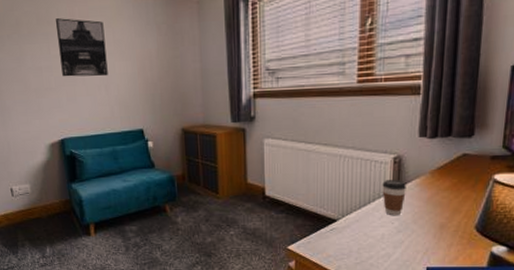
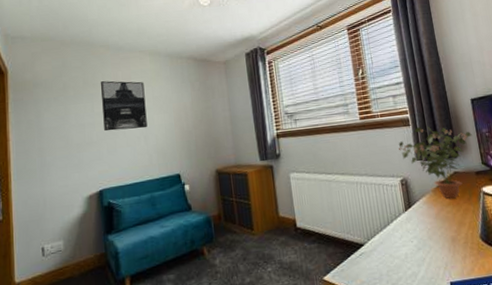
coffee cup: present [382,180,406,216] -> none [396,200,418,235]
potted plant: none [399,95,500,184] -> present [398,125,472,199]

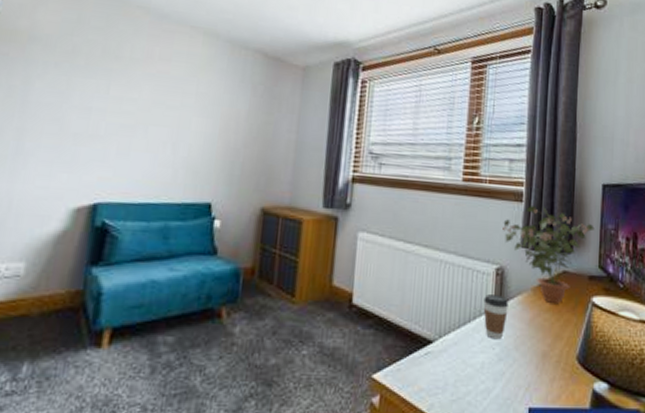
wall art: present [100,81,147,132] -> none [118,55,188,132]
coffee cup: none [396,200,418,235] -> present [483,294,508,340]

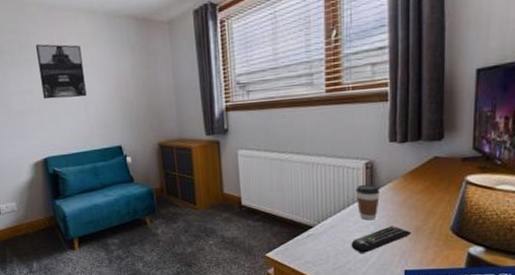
wall art: none [118,55,188,132] -> present [35,44,87,100]
remote control: none [473,349,539,382] -> present [351,226,412,253]
potted plant: present [503,205,595,305] -> none [369,101,468,187]

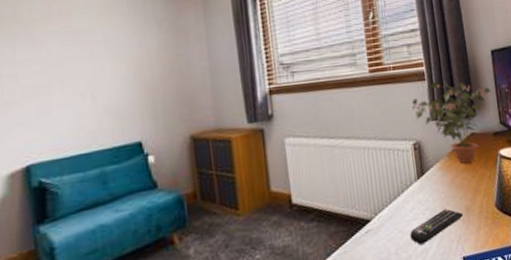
wall art: present [35,44,87,100] -> none [25,16,96,86]
coffee cup: present [356,185,380,221] -> none [407,166,431,206]
potted plant: none [369,101,468,187] -> present [412,79,491,164]

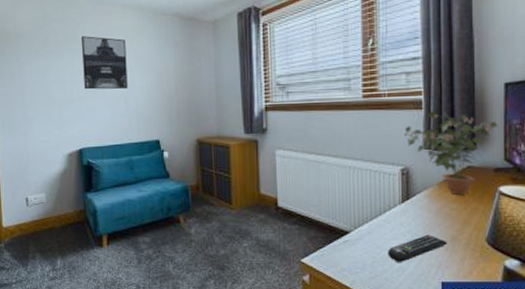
wall art: none [25,16,96,86] -> present [80,36,128,90]

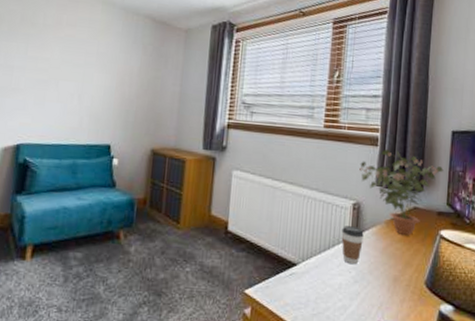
wall art: present [80,36,128,90] -> none [35,22,90,86]
remote control: present [387,234,448,262] -> none [332,273,390,300]
coffee cup: none [392,191,416,228] -> present [341,226,364,265]

